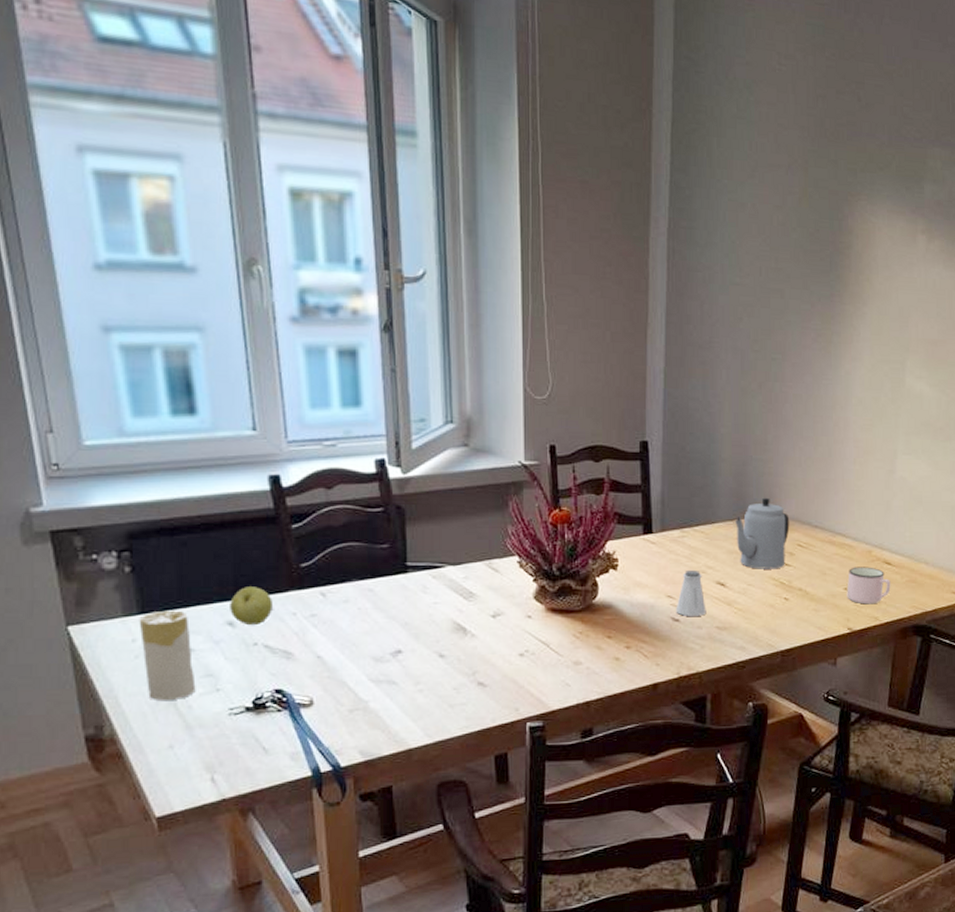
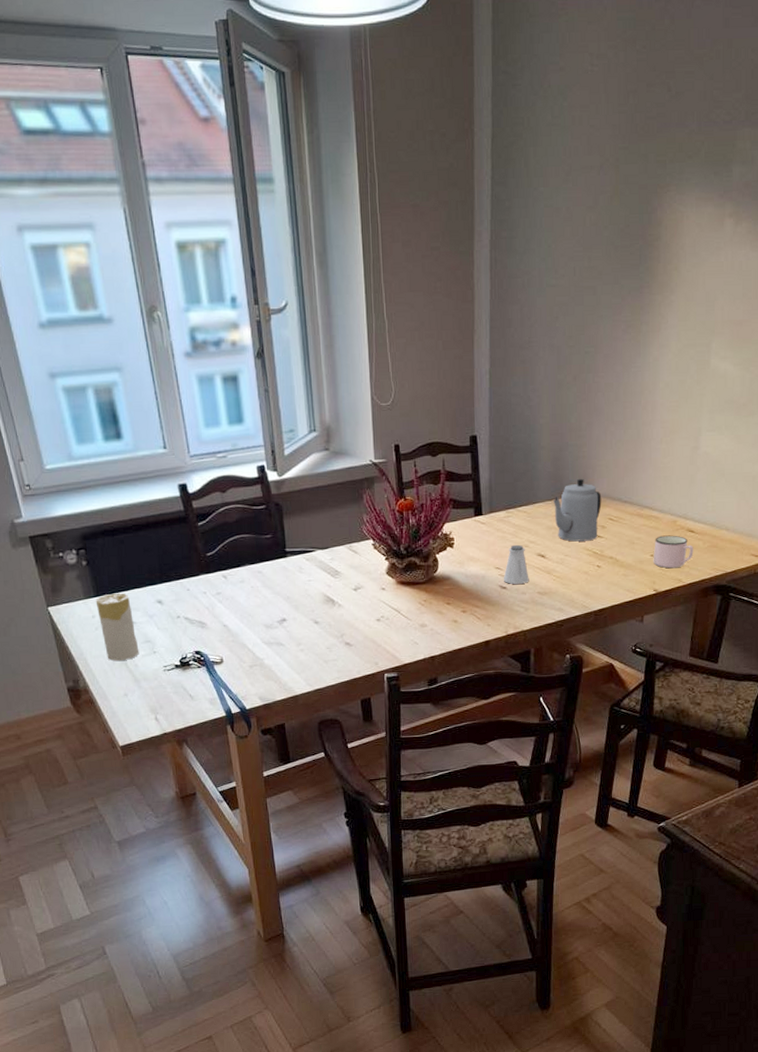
apple: present [230,587,272,626] -> none [158,573,189,603]

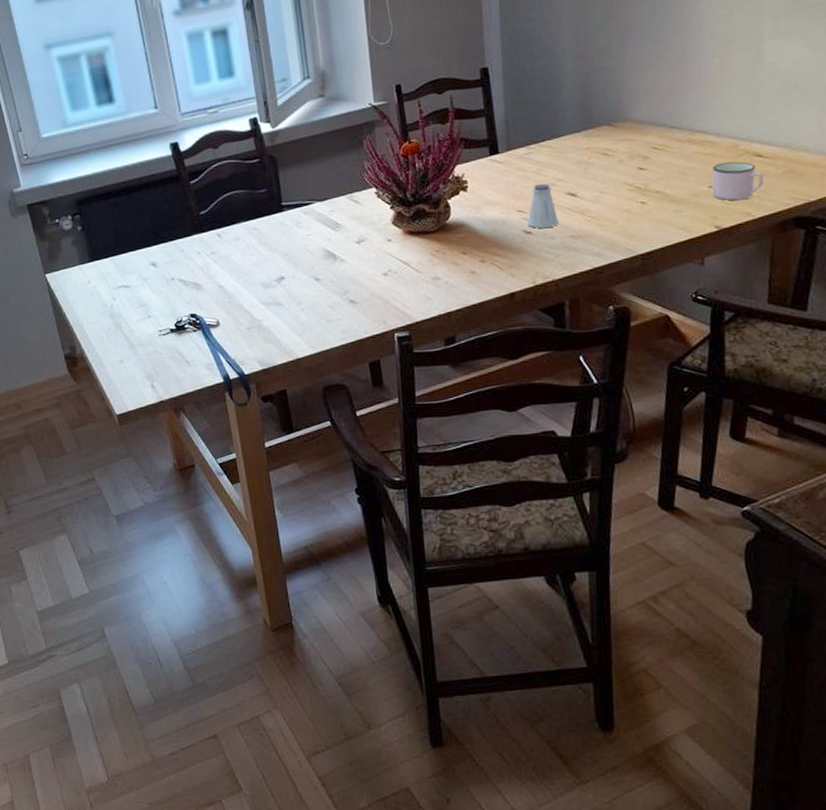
candle: present [95,593,139,661] -> none [90,256,134,327]
teapot: present [552,478,602,542] -> none [581,104,643,177]

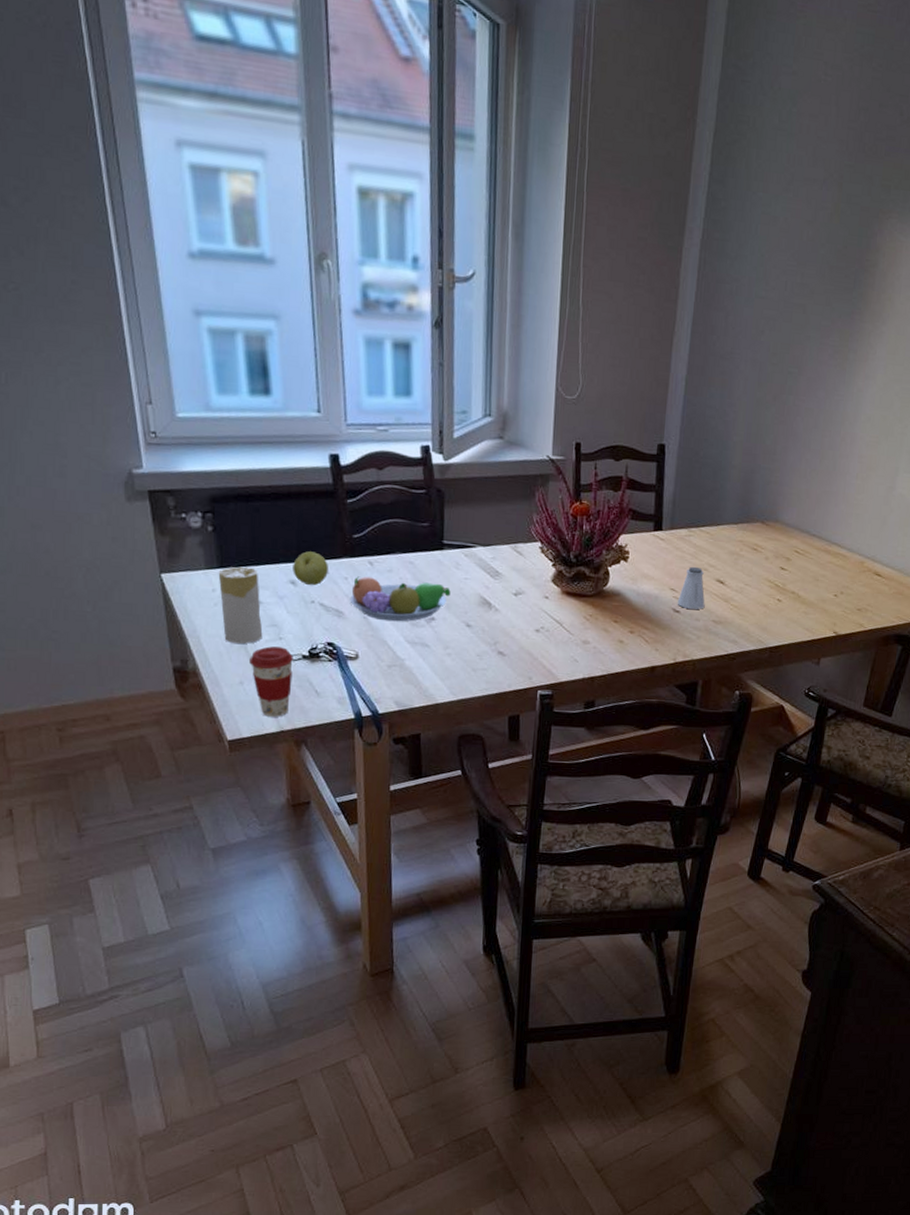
candle: none [90,256,134,327] -> present [218,566,263,644]
coffee cup: none [126,324,165,389] -> present [249,646,293,717]
apple: none [151,233,183,265] -> present [293,551,328,586]
fruit bowl: none [204,244,296,287] -> present [350,576,451,622]
mug: present [711,161,764,201] -> none [836,575,879,612]

